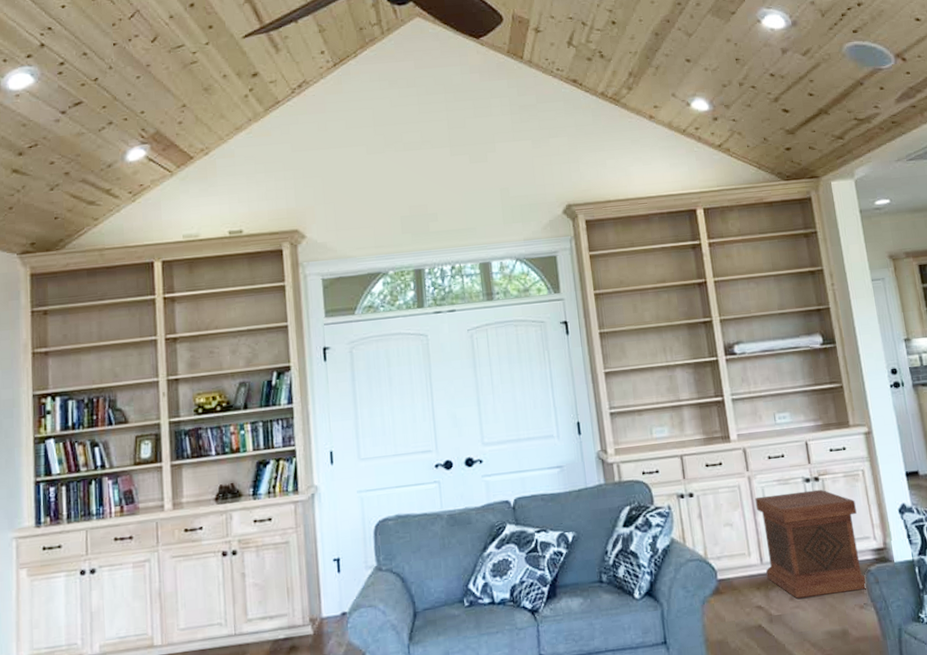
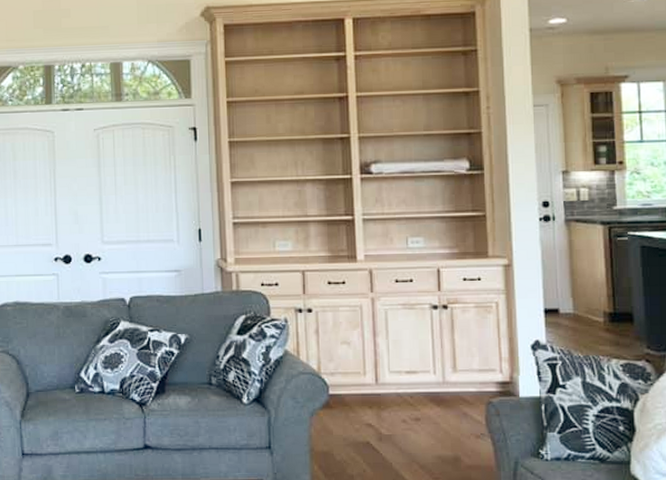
side table: present [755,489,867,599] -> none [376,317,487,421]

